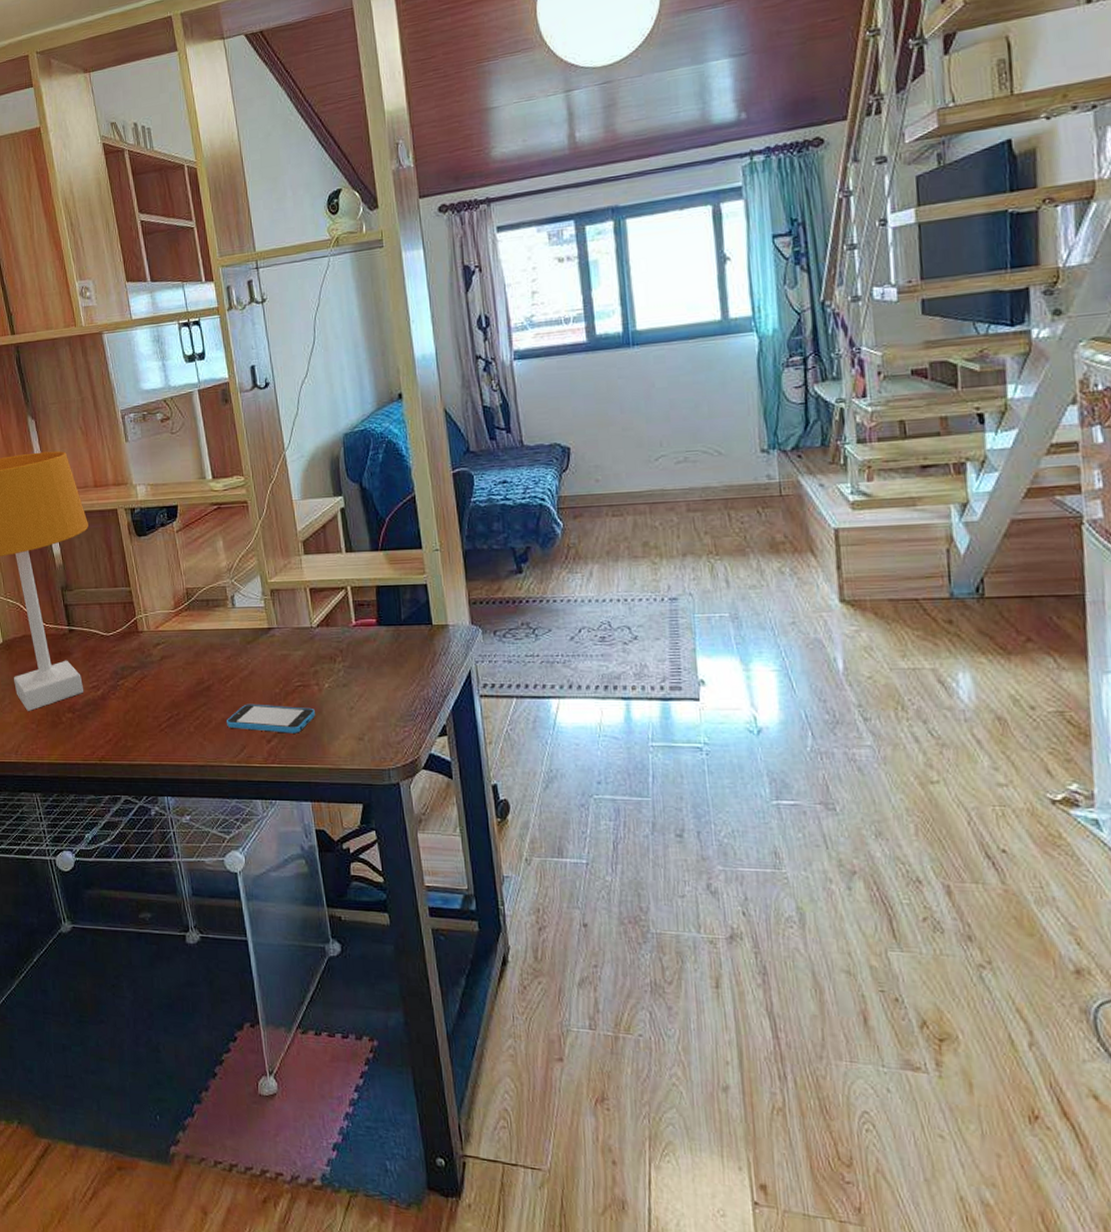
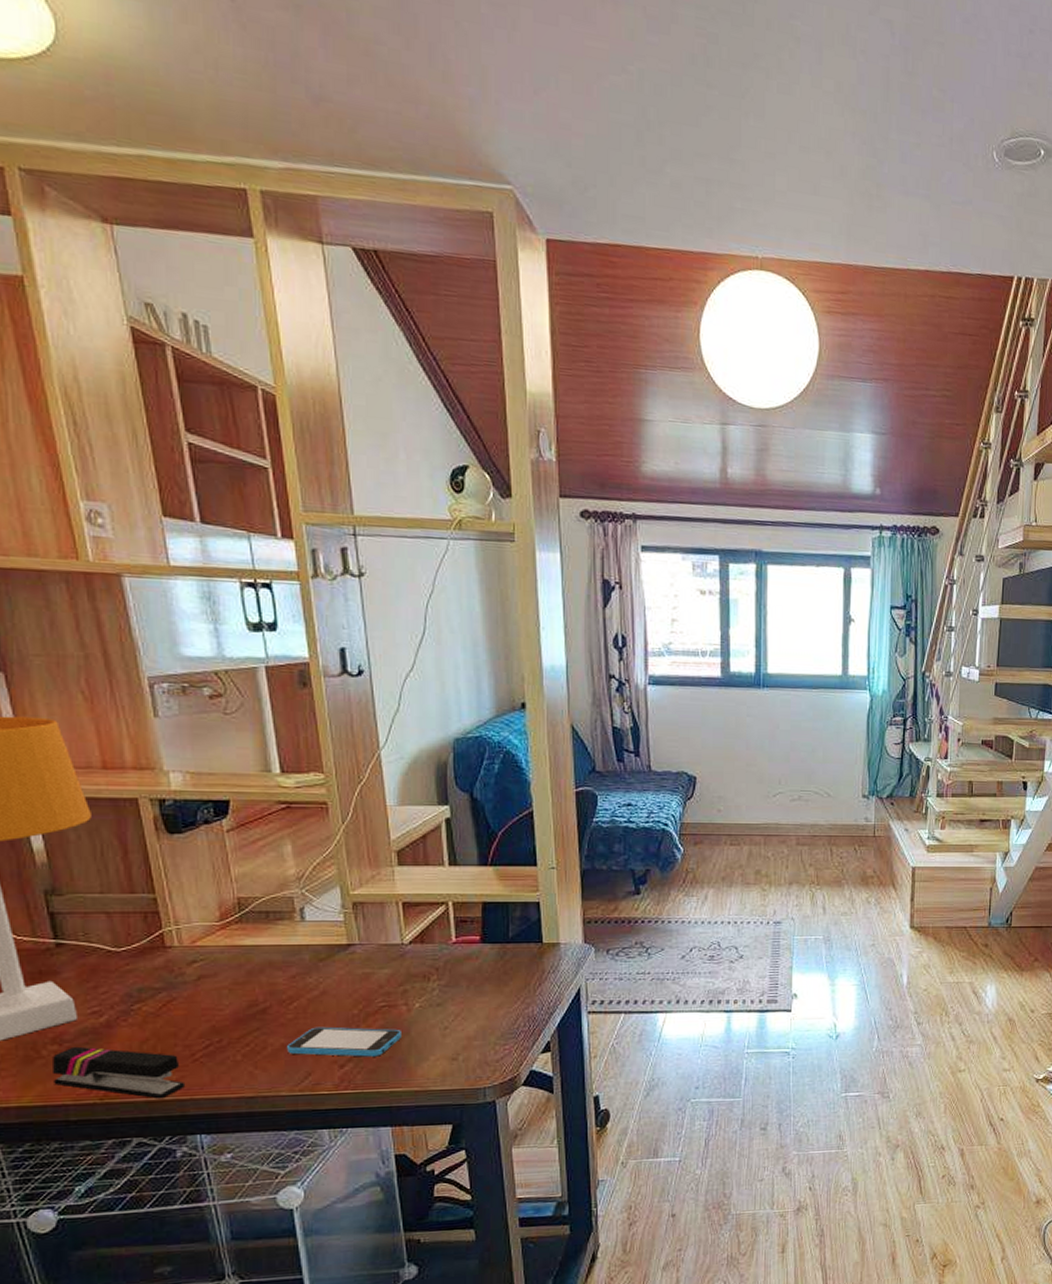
stapler: none [69,715,155,763] -> present [53,1046,184,1099]

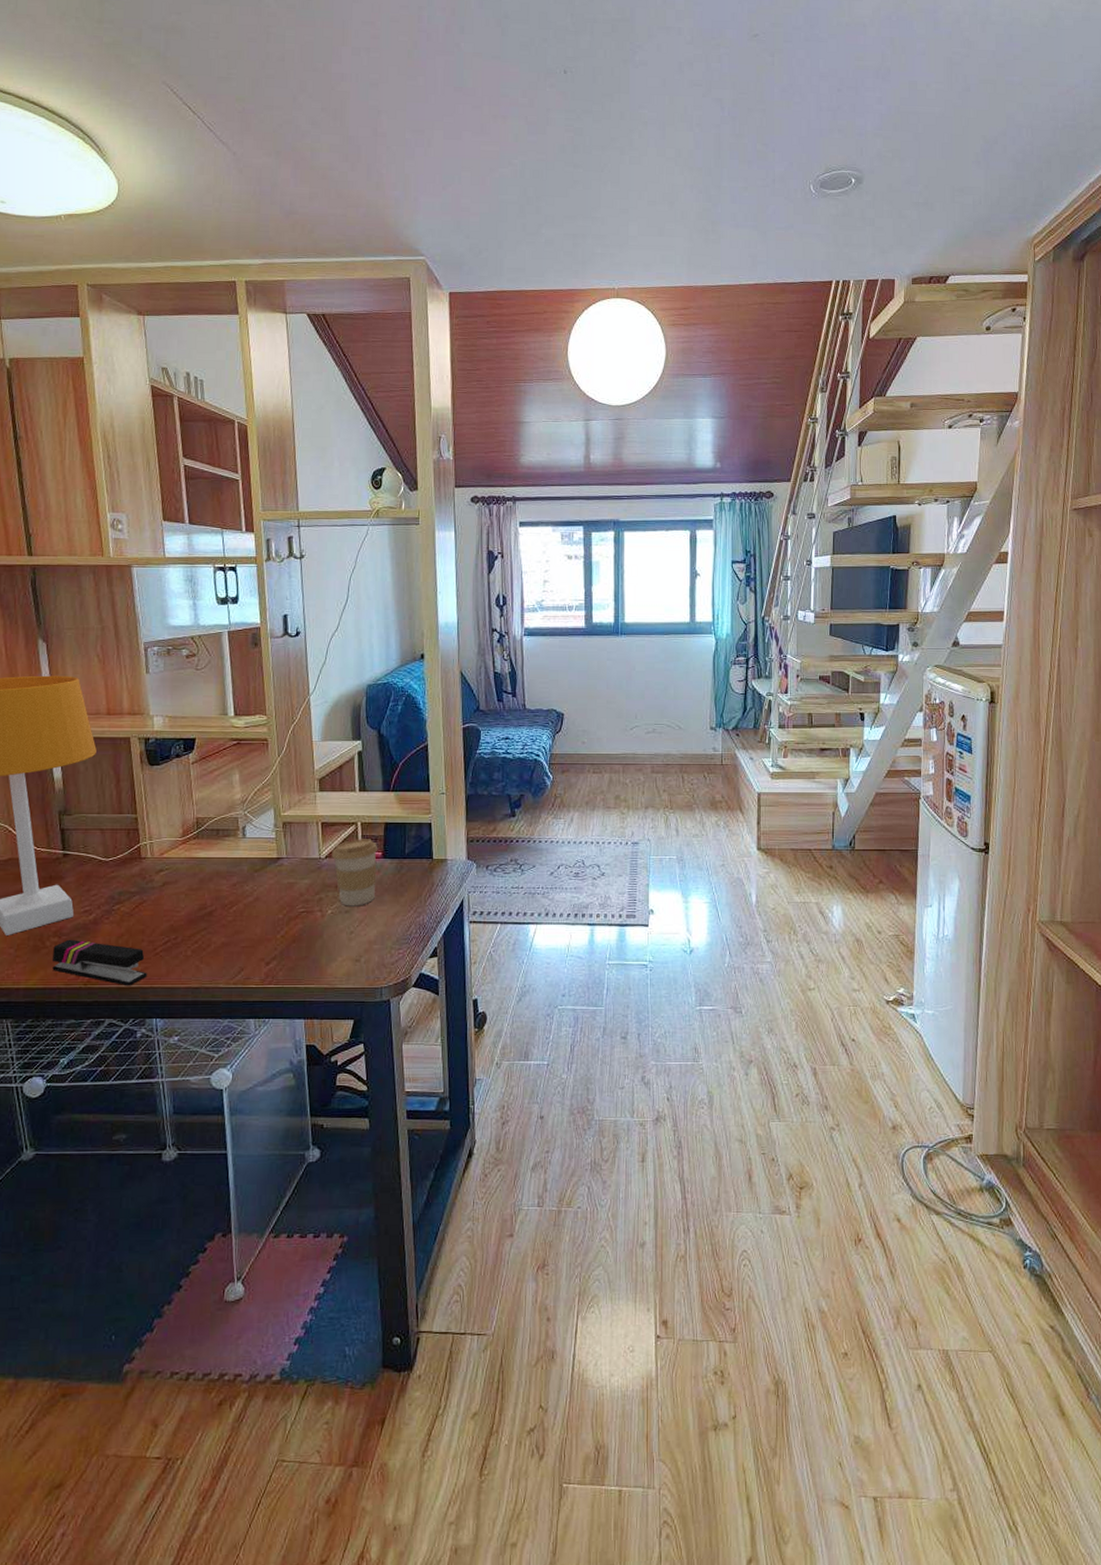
smartphone: present [287,1026,401,1057] -> none [226,928,316,956]
coffee cup: none [417,921,476,999] -> present [332,839,378,906]

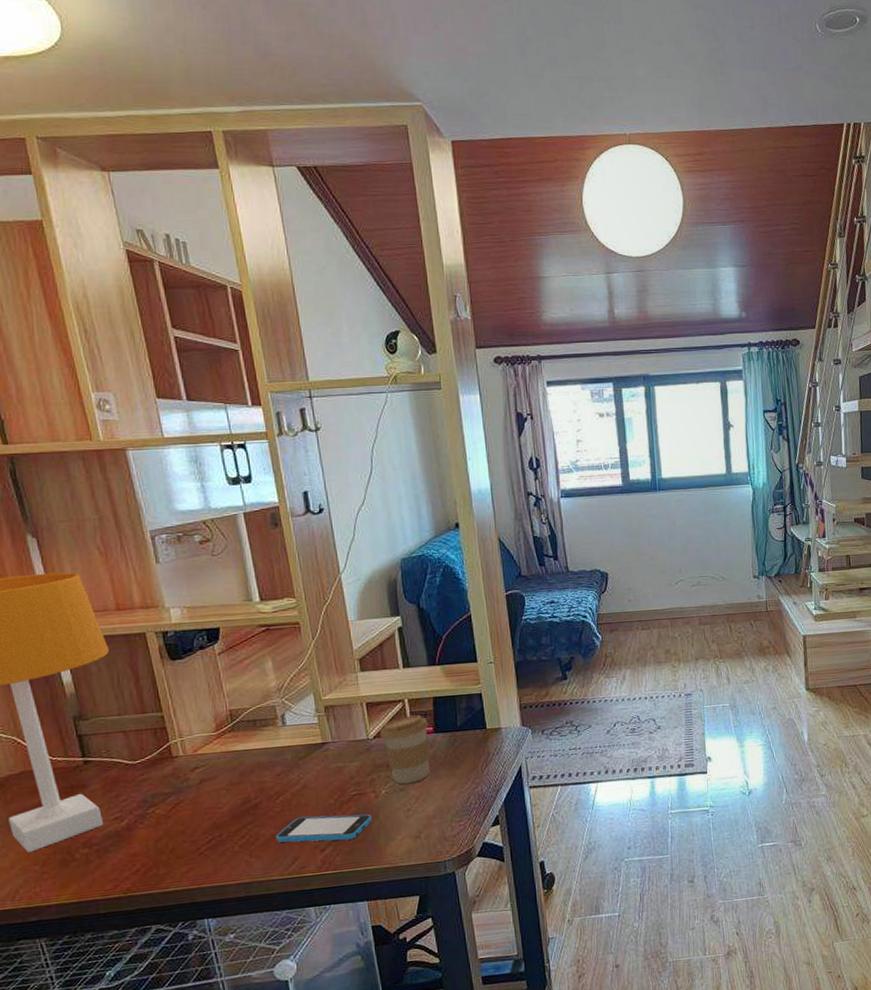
stapler: present [52,939,147,986] -> none [84,848,193,890]
smartphone: none [226,928,316,956] -> present [276,814,372,843]

